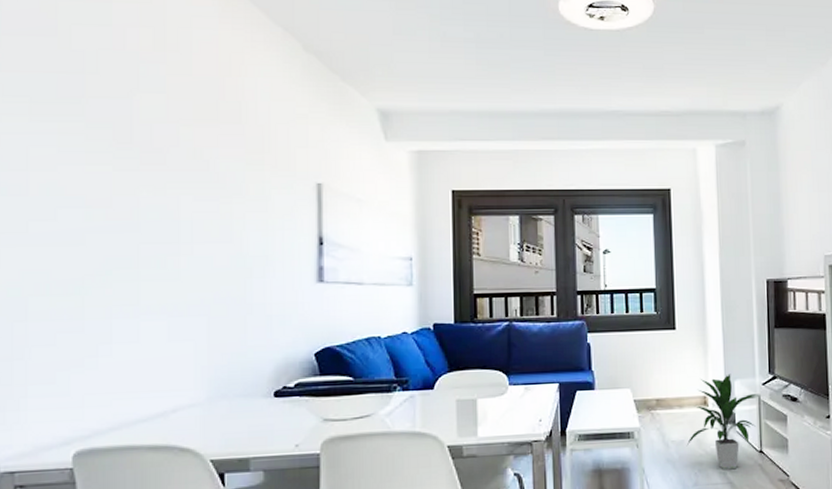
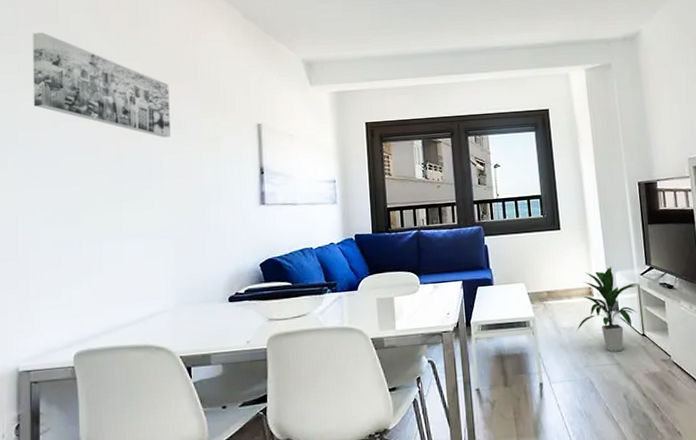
wall art: none [21,47,205,193] -> present [32,32,170,138]

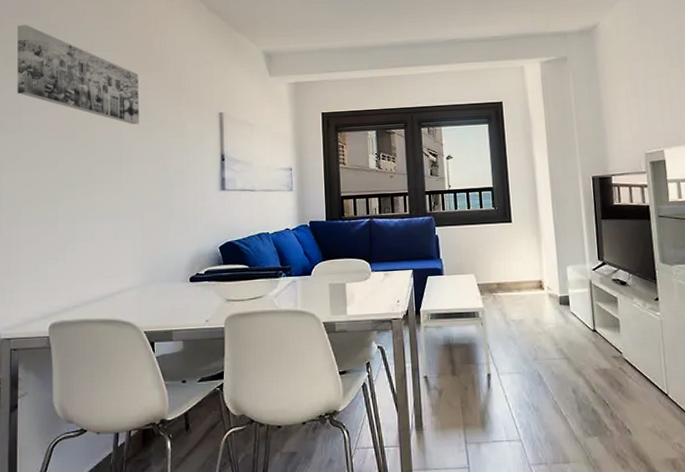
indoor plant: present [576,266,640,352] -> none [525,260,592,346]

